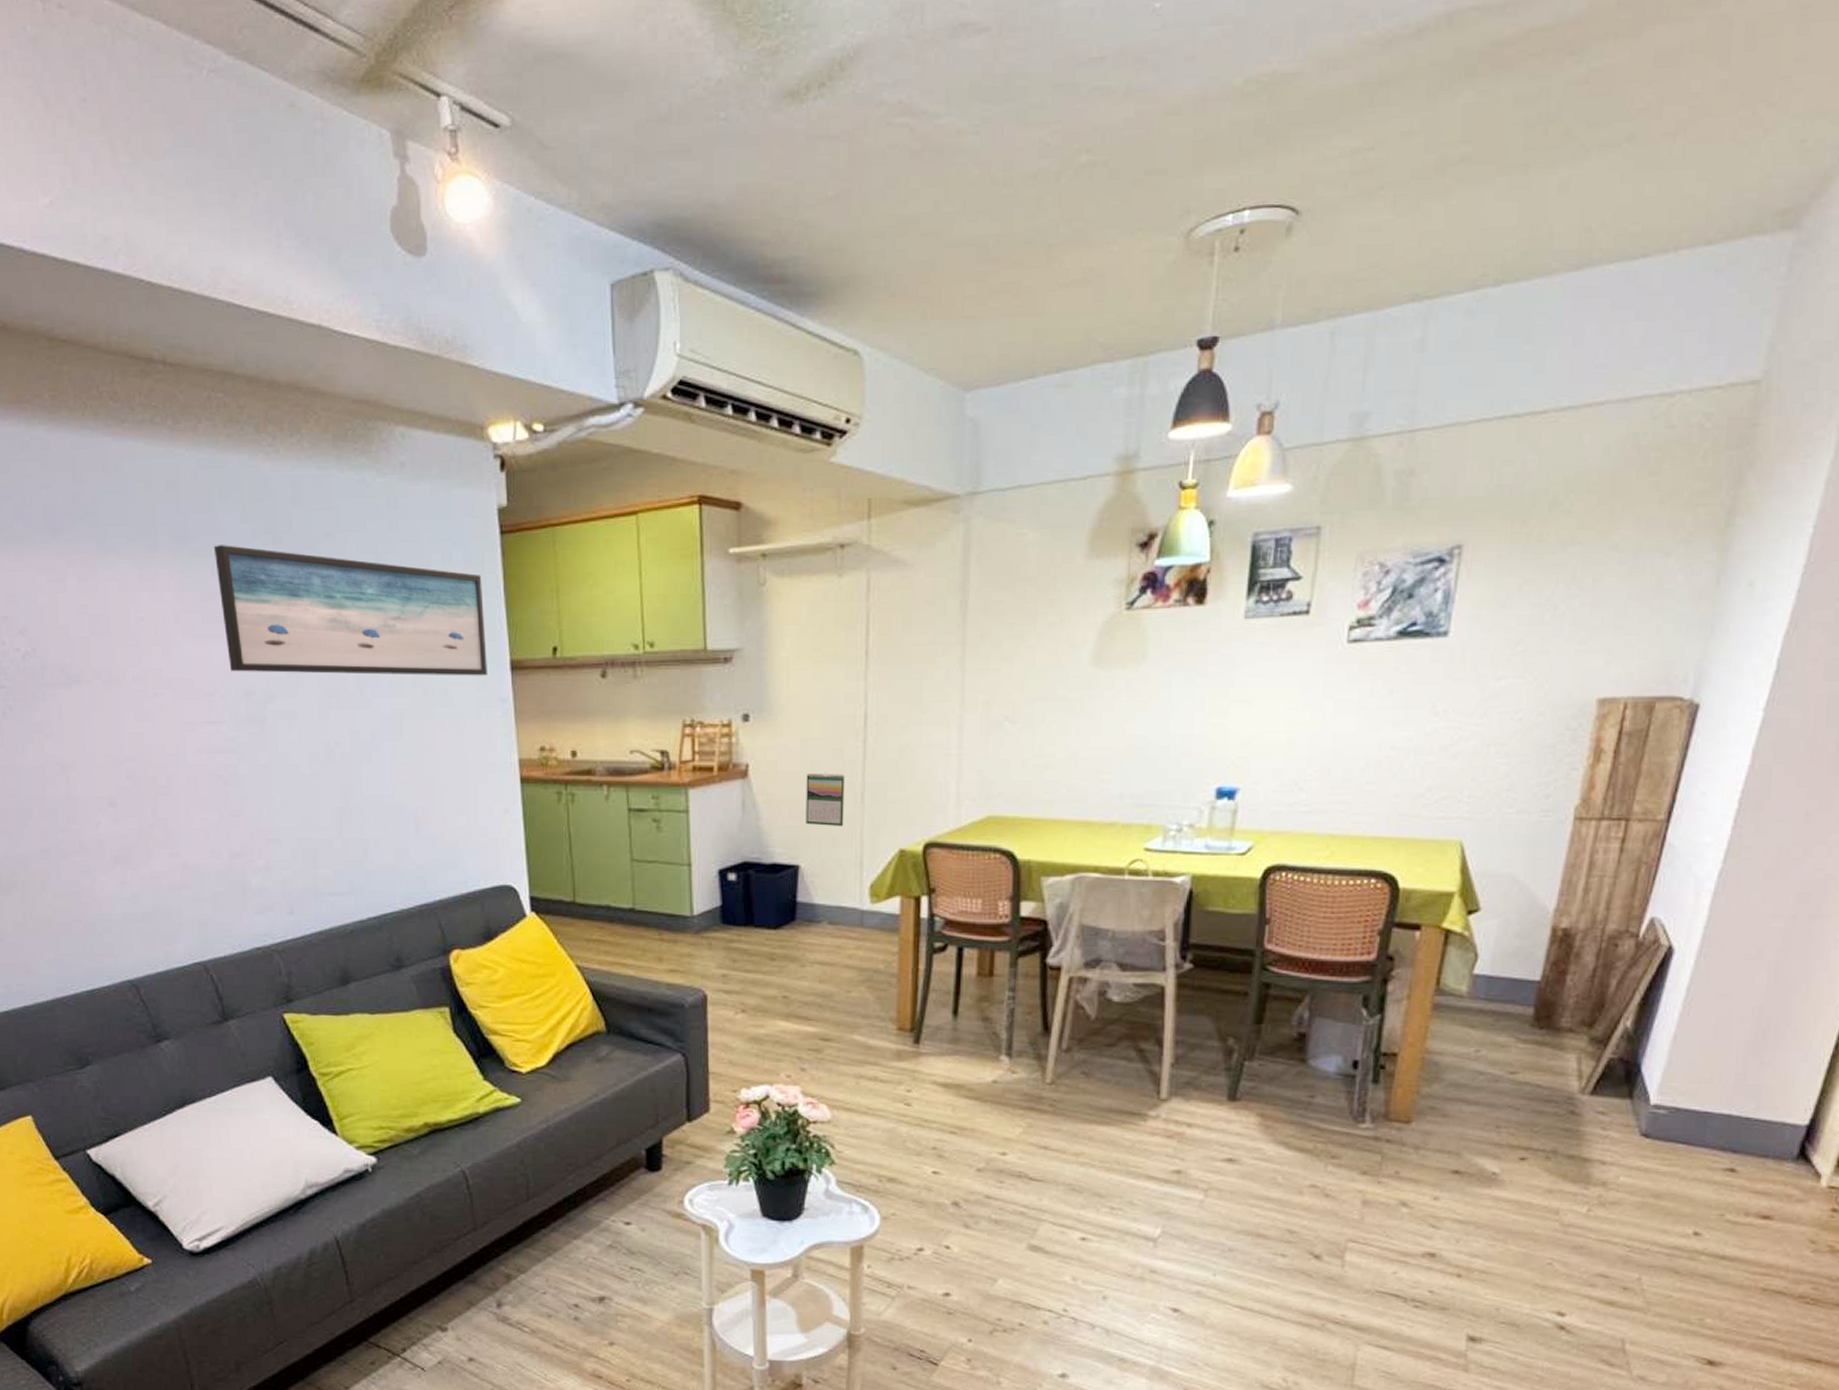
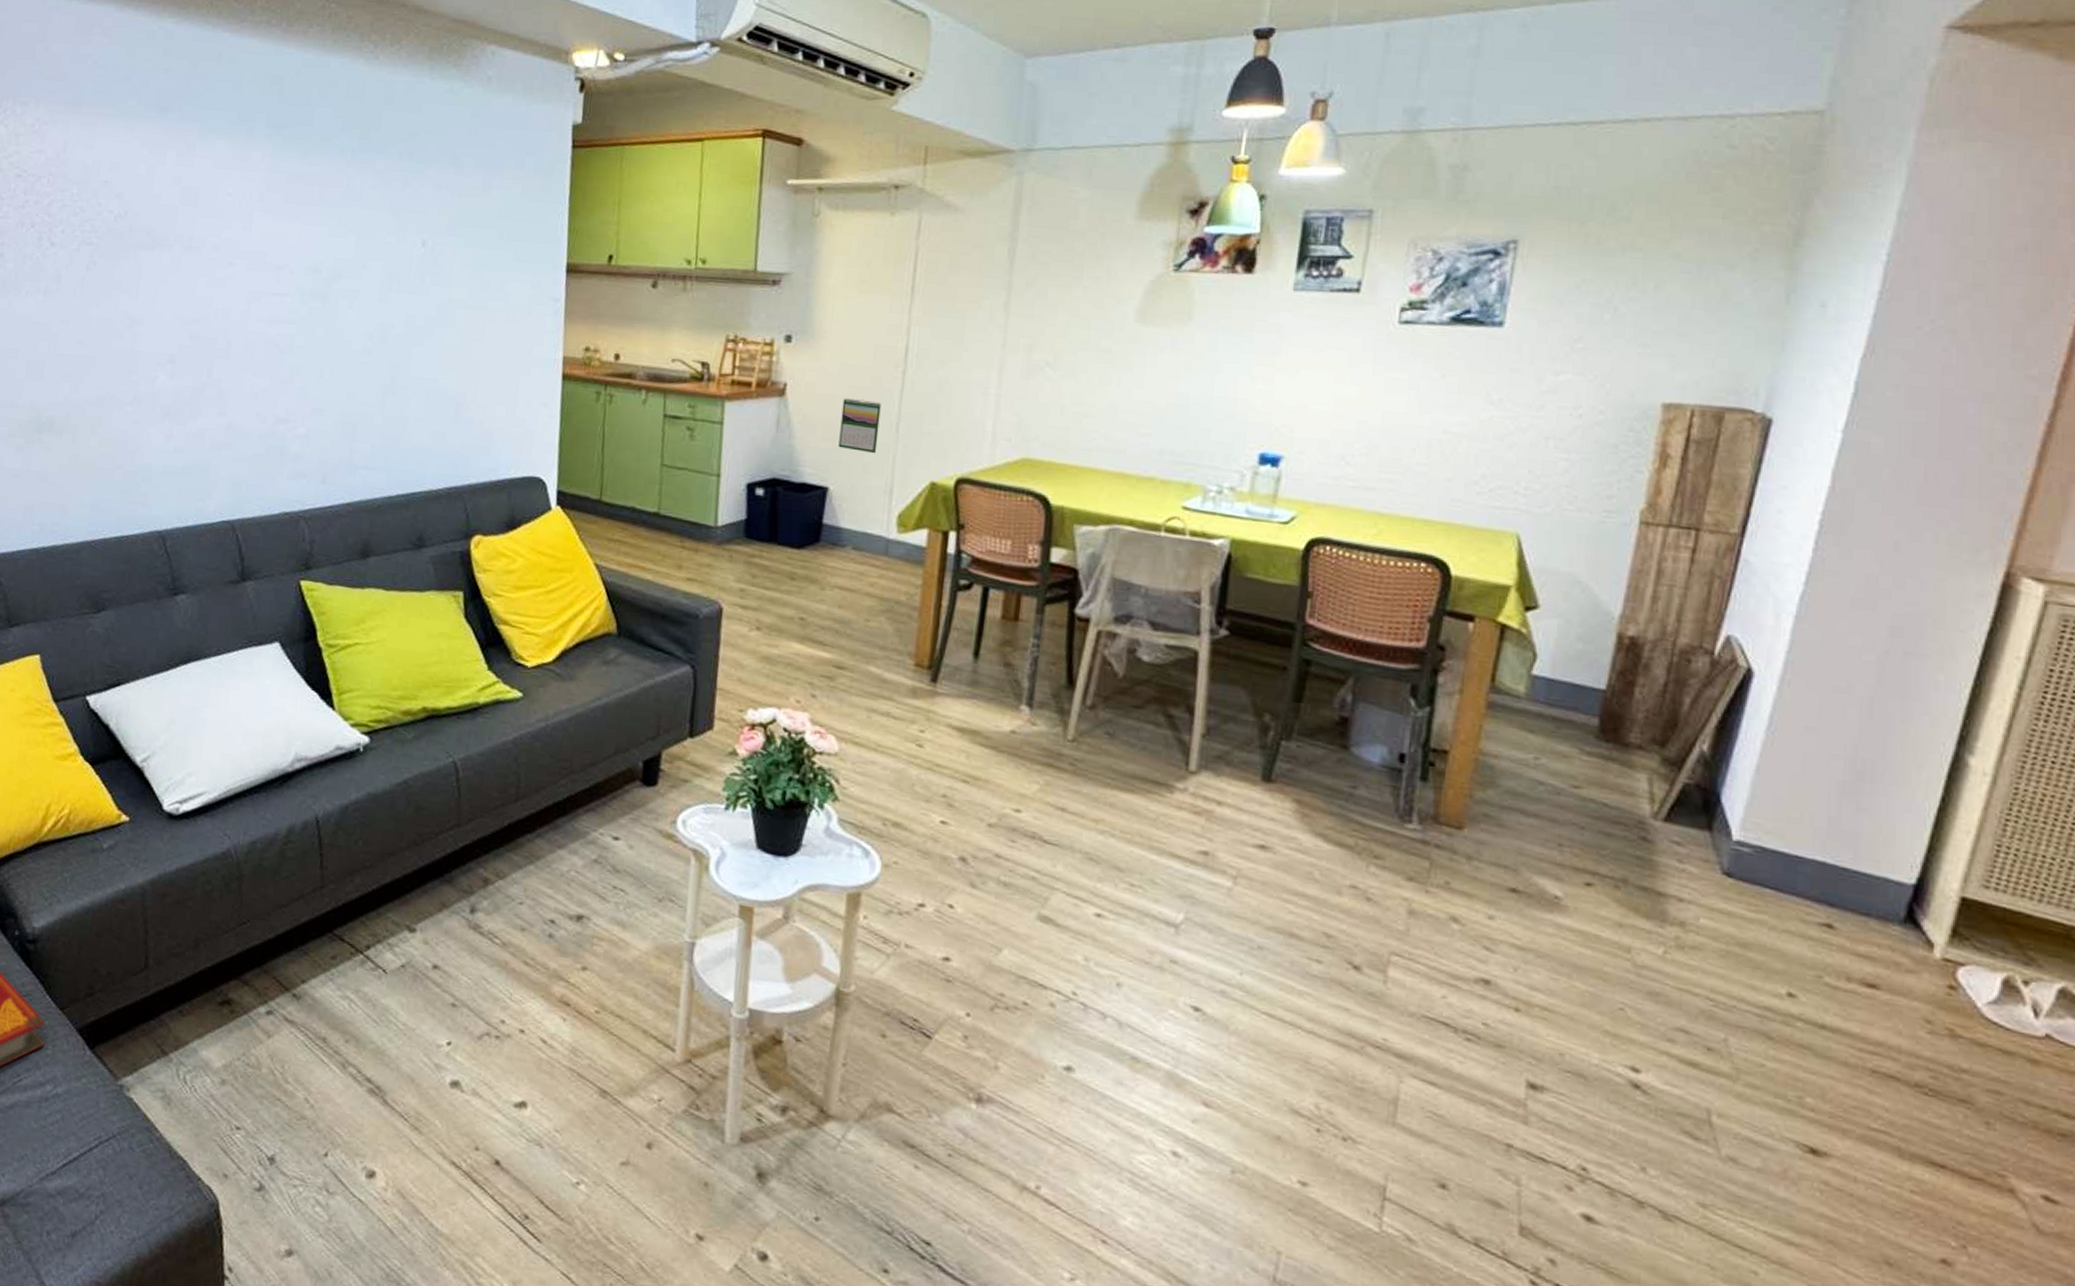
wall art: present [213,545,487,676] -> none [302,135,550,276]

